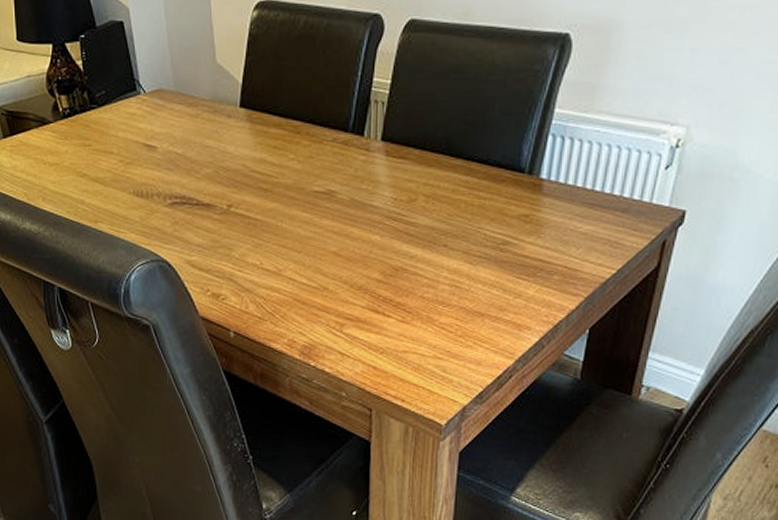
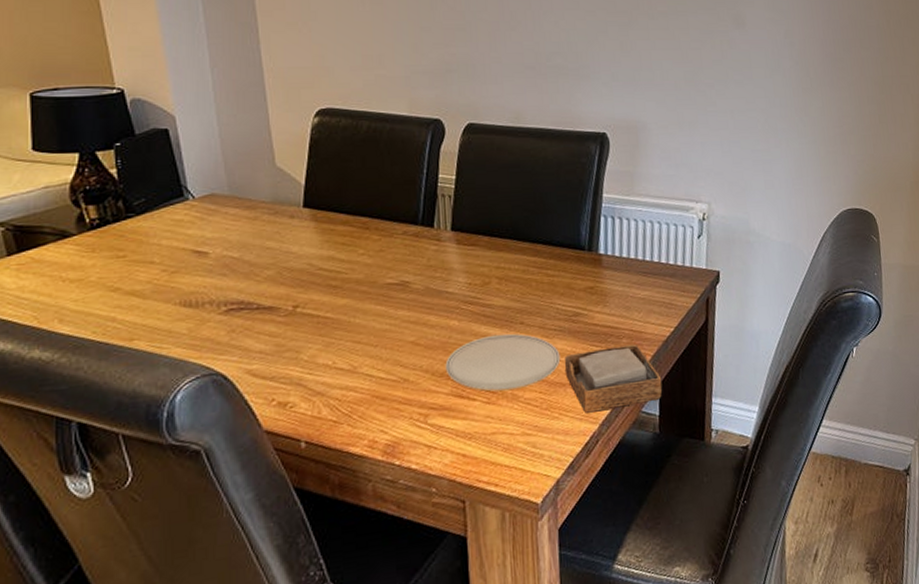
plate: none [364,254,483,313] -> present [445,333,561,392]
napkin holder: none [485,281,593,348] -> present [564,343,663,414]

